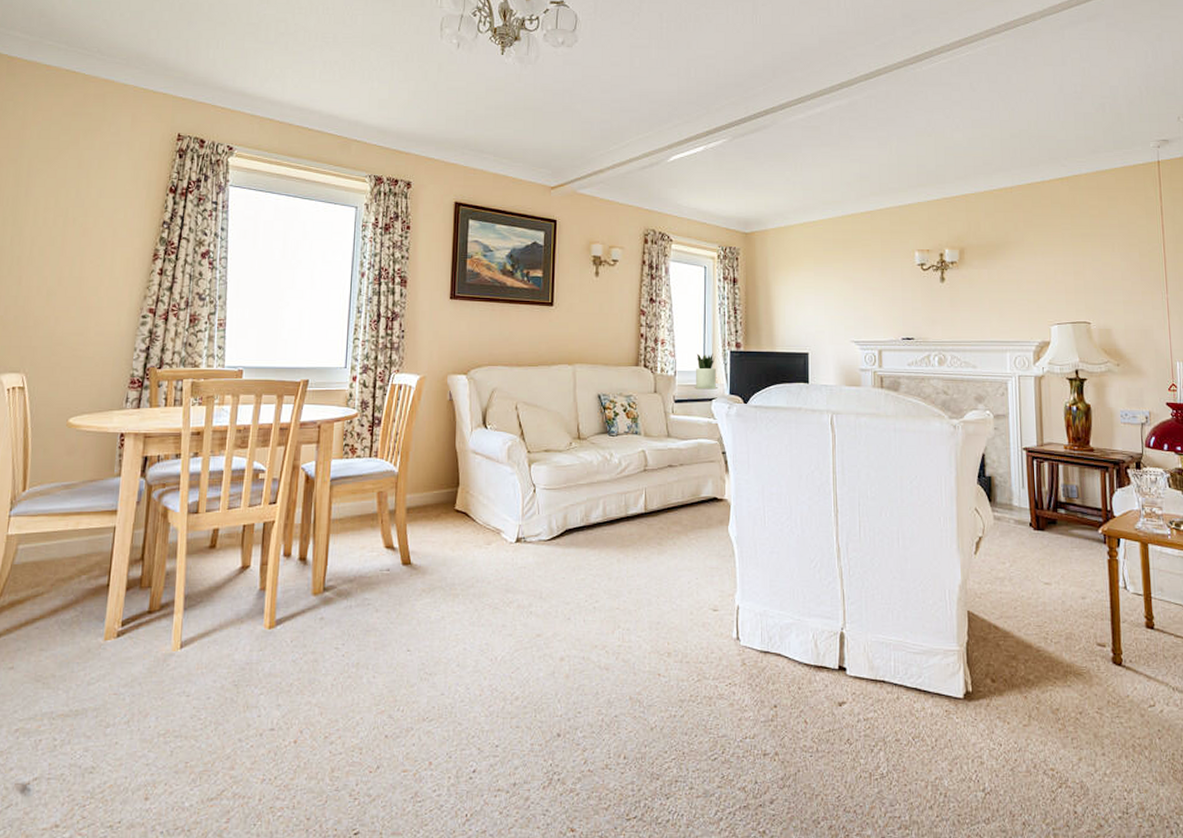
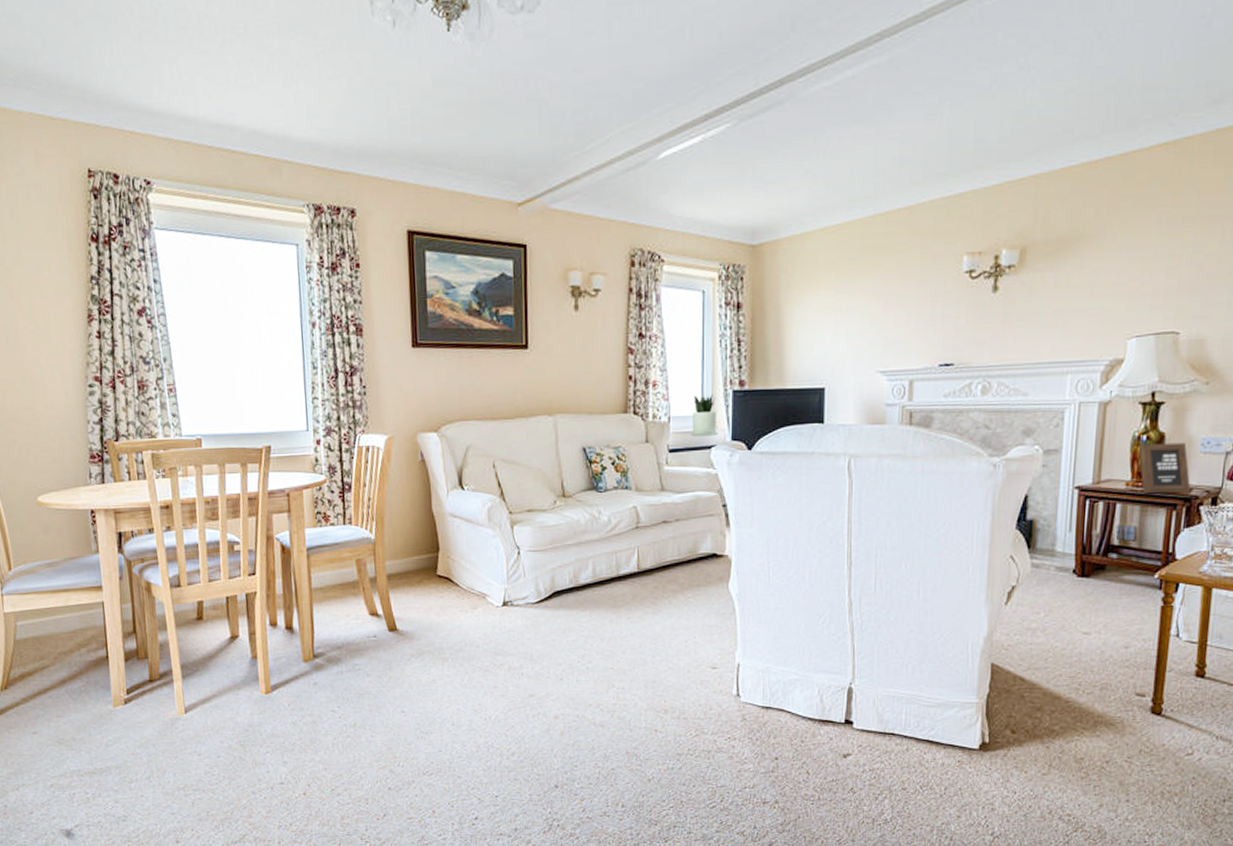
picture frame: none [1070,413,1118,457] -> present [1138,442,1191,494]

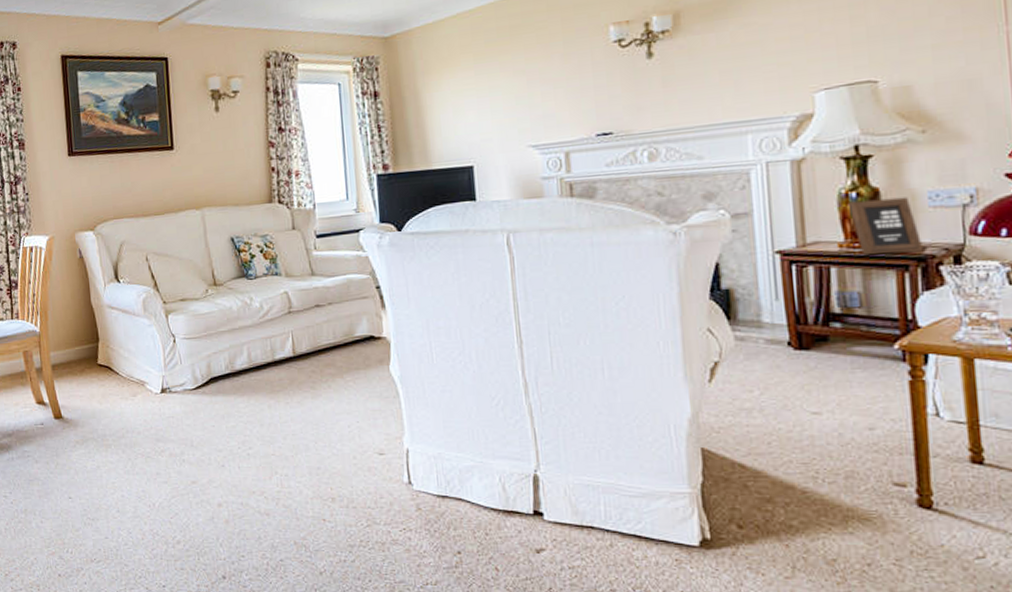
planter: present [690,394,719,437] -> none [336,180,366,221]

